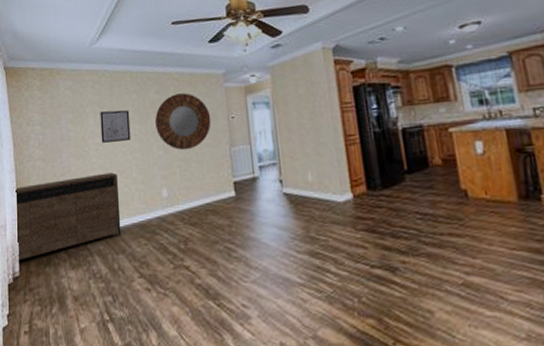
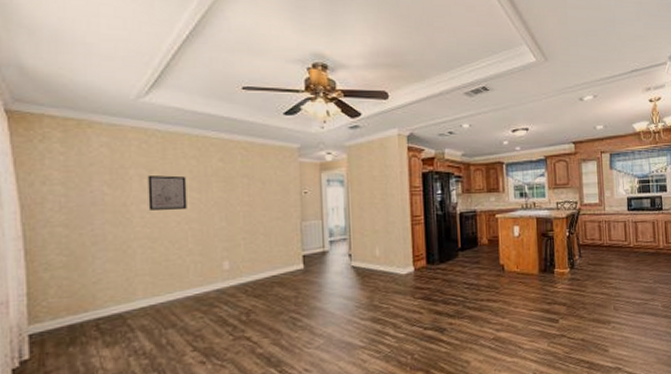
sideboard: present [14,172,122,262] -> none [22,243,172,343]
home mirror: present [155,93,211,151] -> none [218,164,282,223]

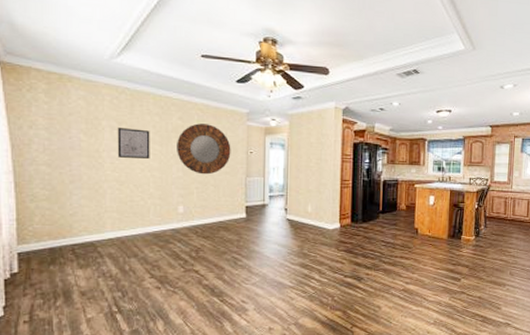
home mirror: none [218,164,282,223] -> present [177,123,231,175]

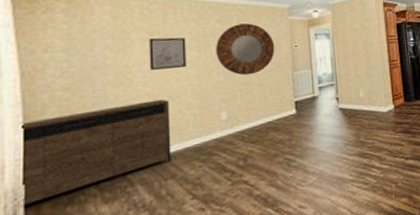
sideboard: none [12,185,135,259] -> present [20,99,172,207]

